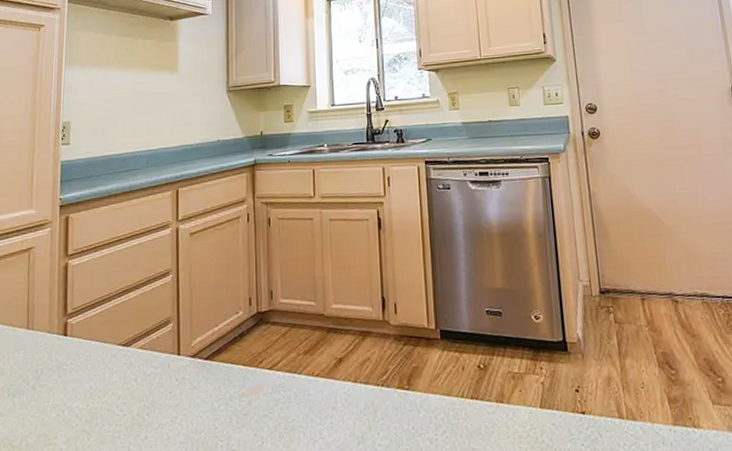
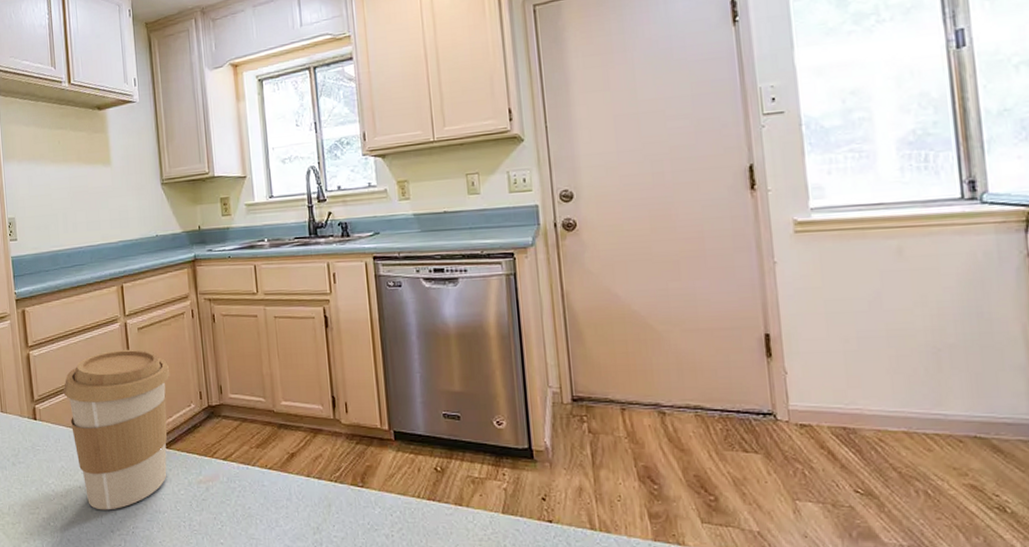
coffee cup: none [101,255,220,435] -> present [63,349,170,510]

